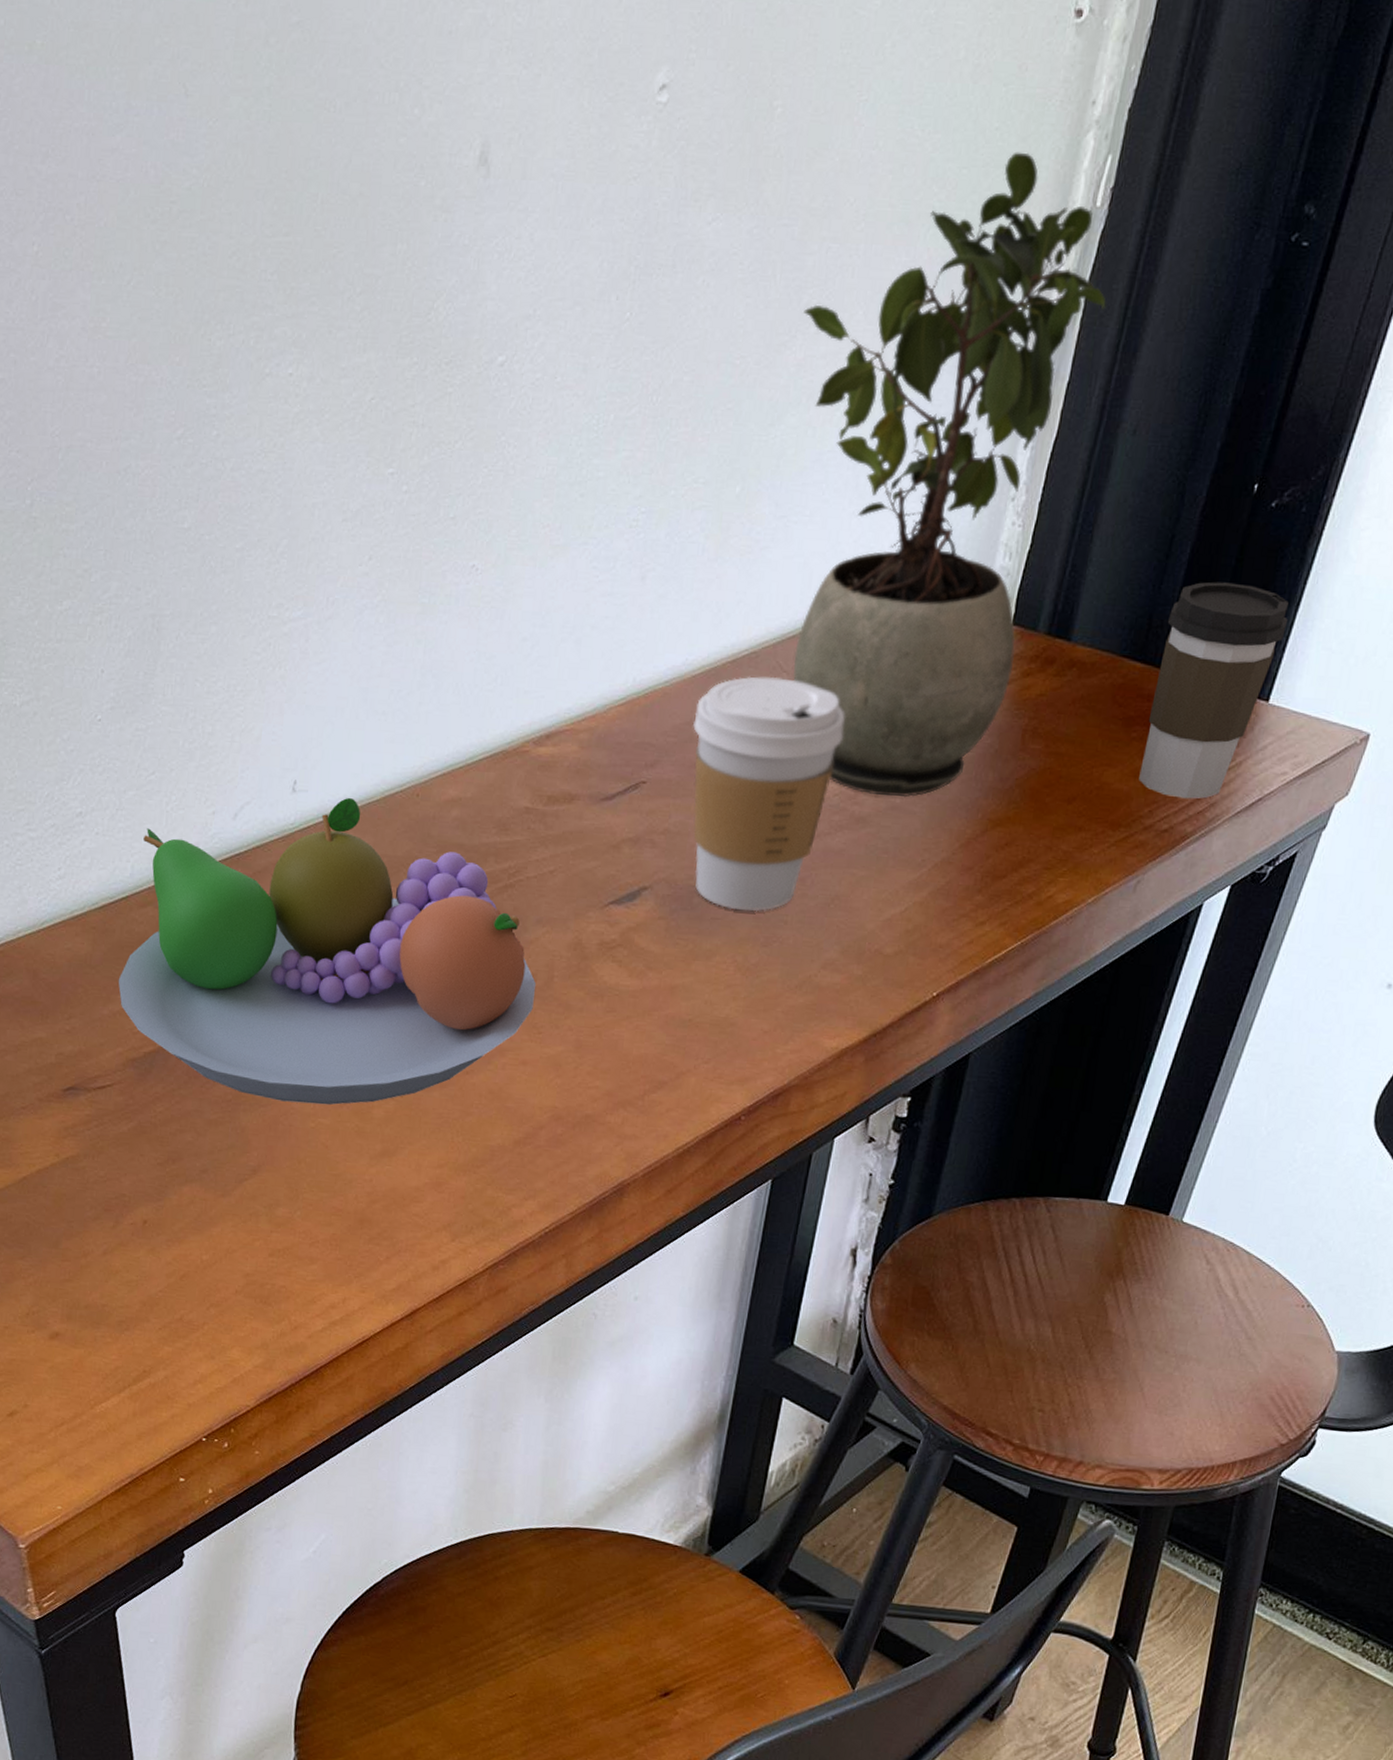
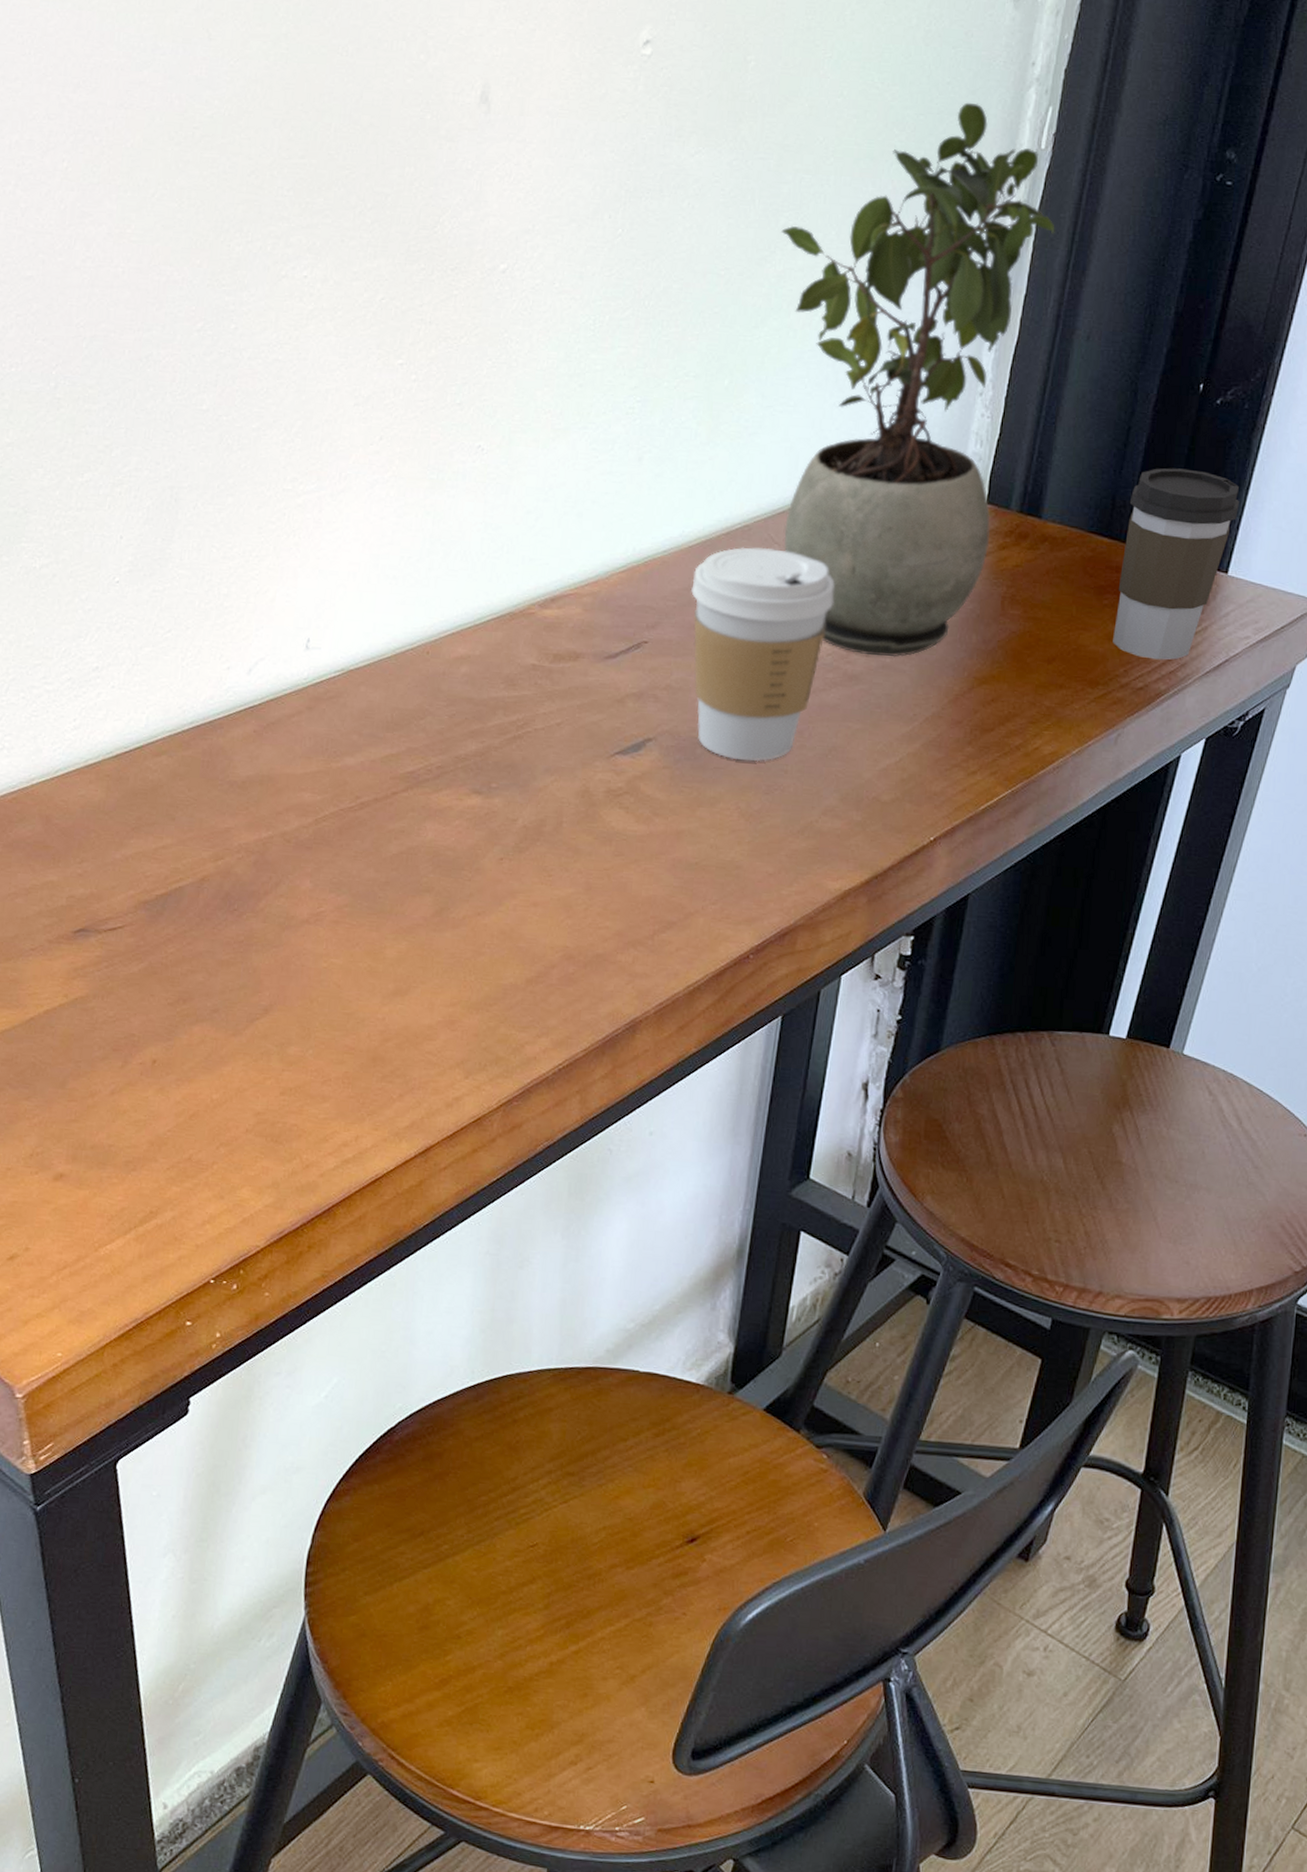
fruit bowl: present [118,797,536,1105] -> none [131,654,545,946]

